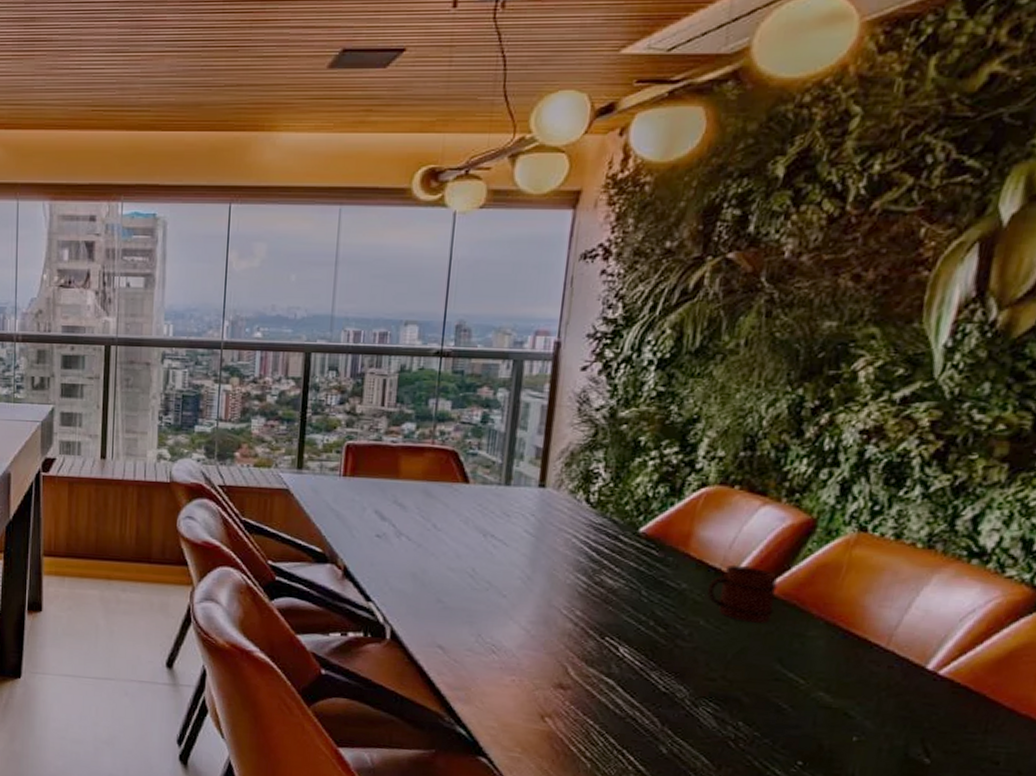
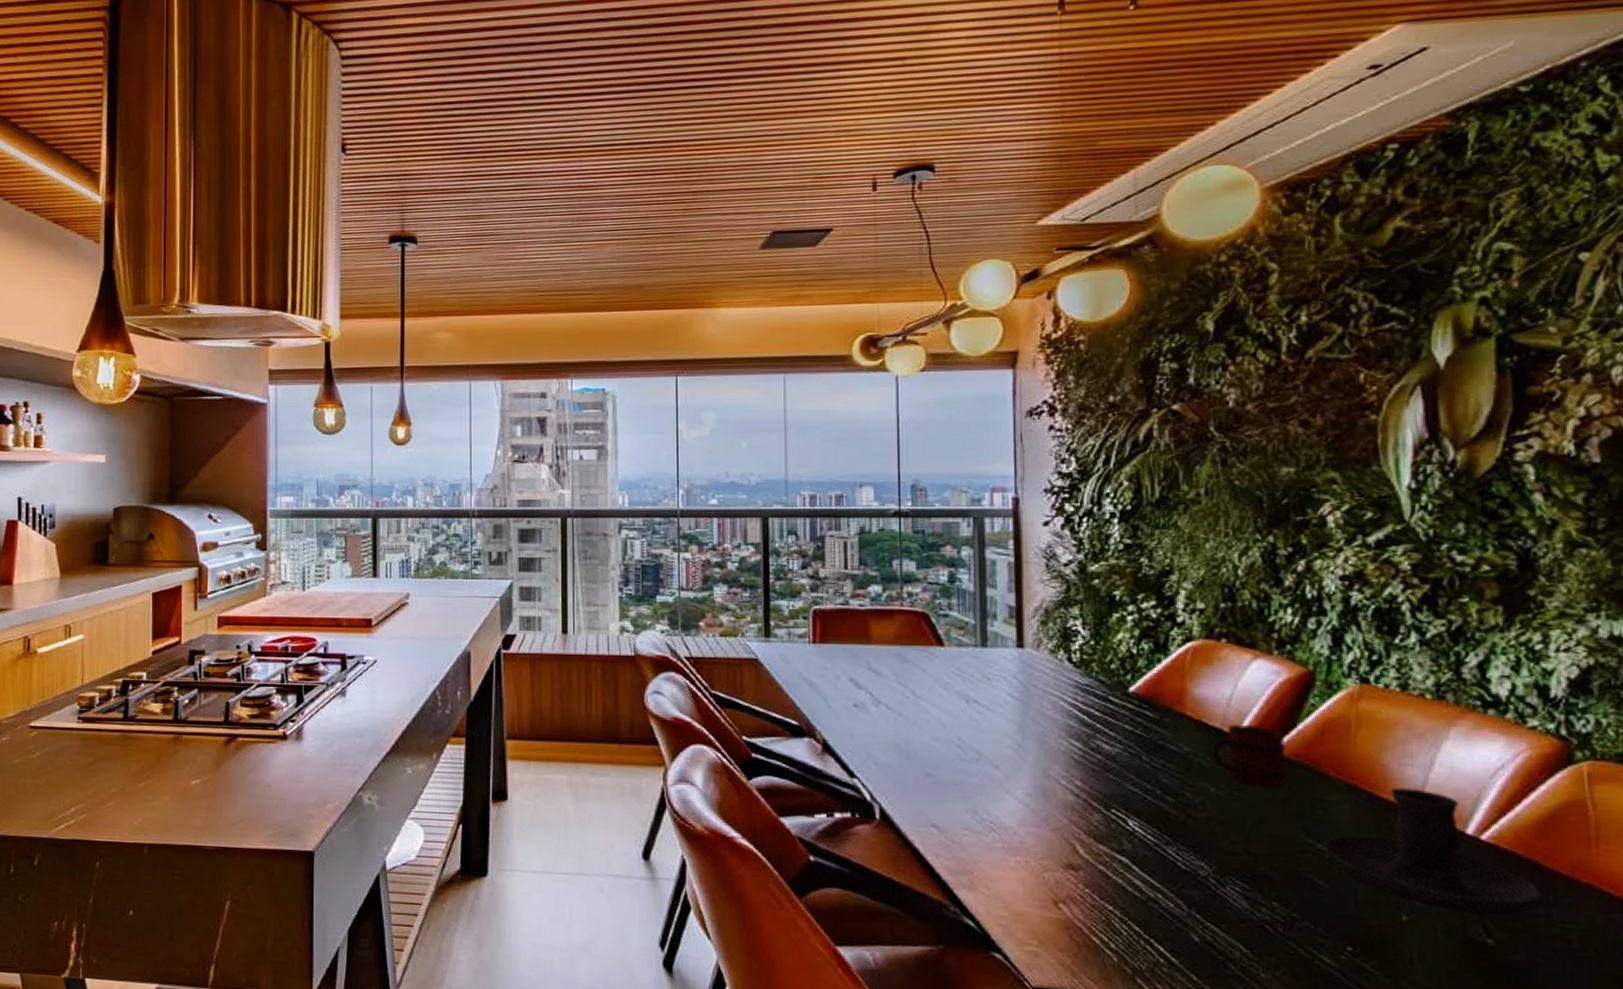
candle holder: none [793,626,983,740] -> present [1323,787,1542,917]

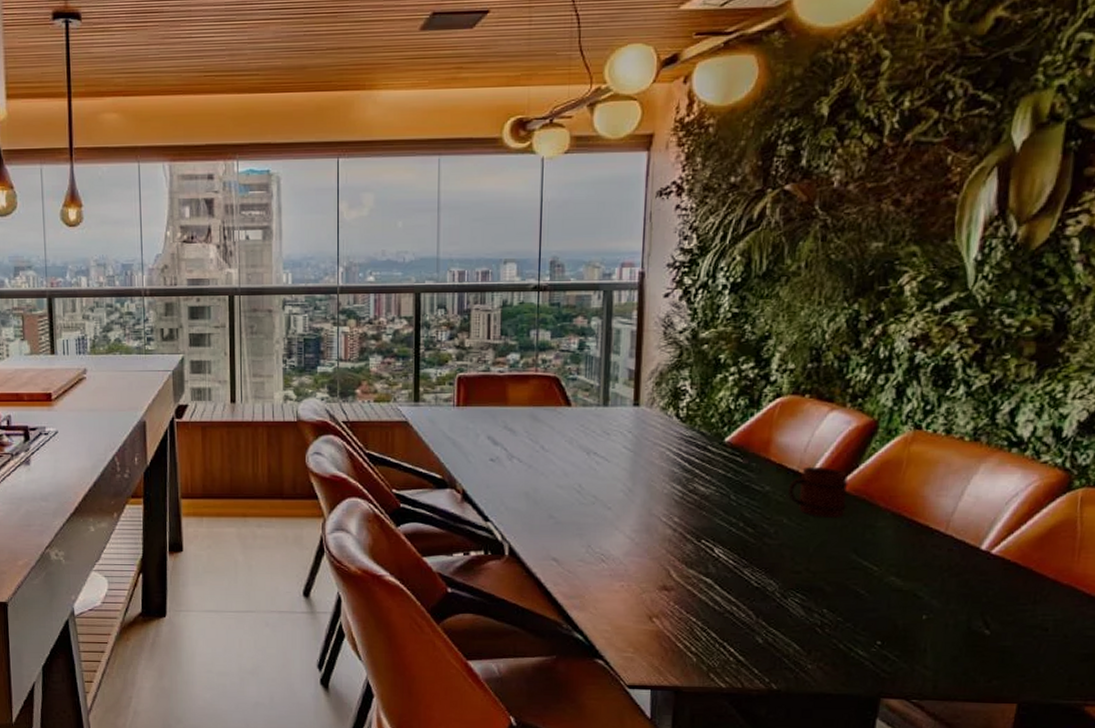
candle holder: present [1323,787,1542,917] -> none [868,514,1032,613]

